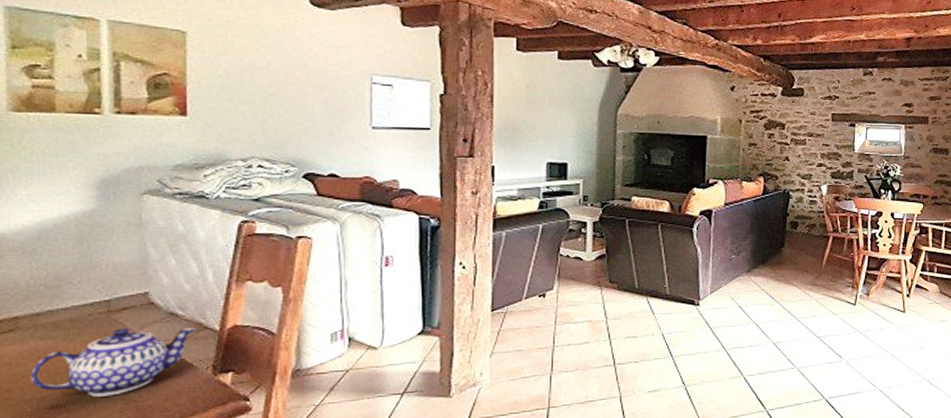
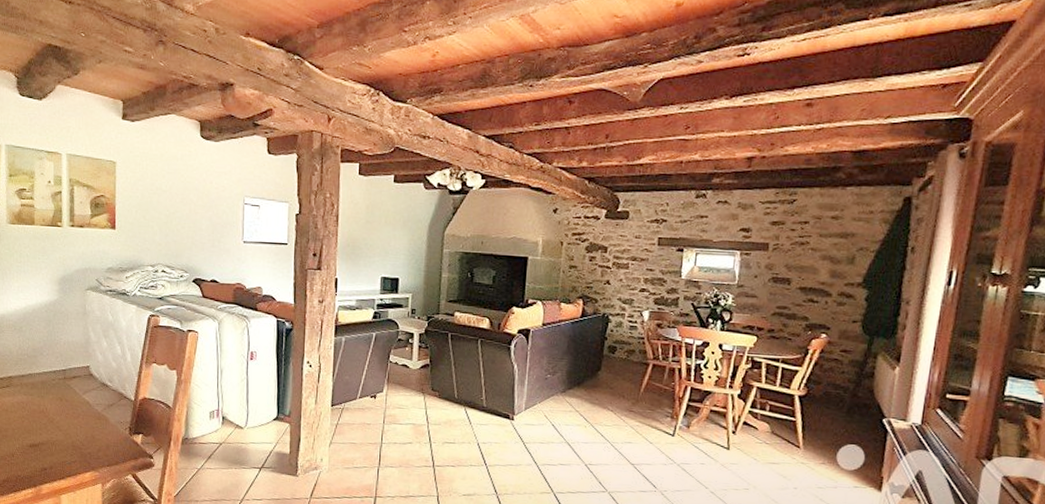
teapot: present [30,327,197,397] -> none [18,391,120,443]

